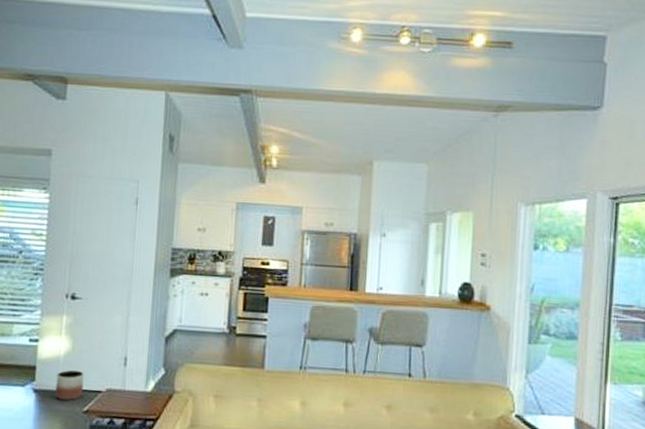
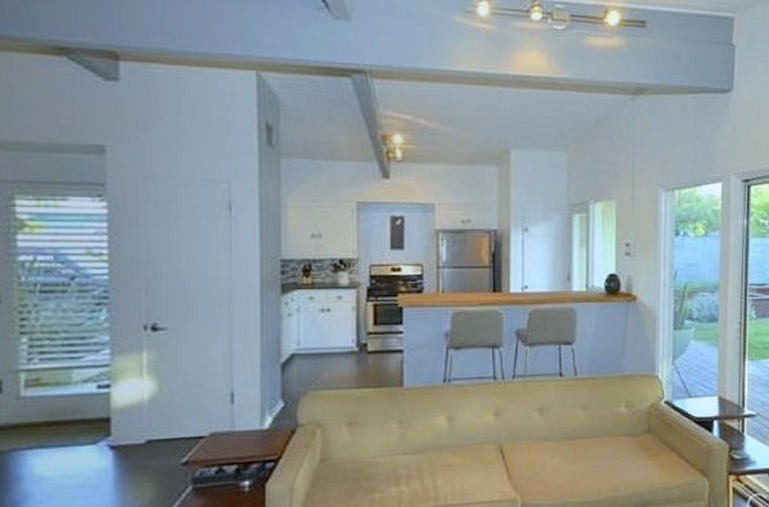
planter: present [55,370,84,400] -> none [141,415,179,454]

